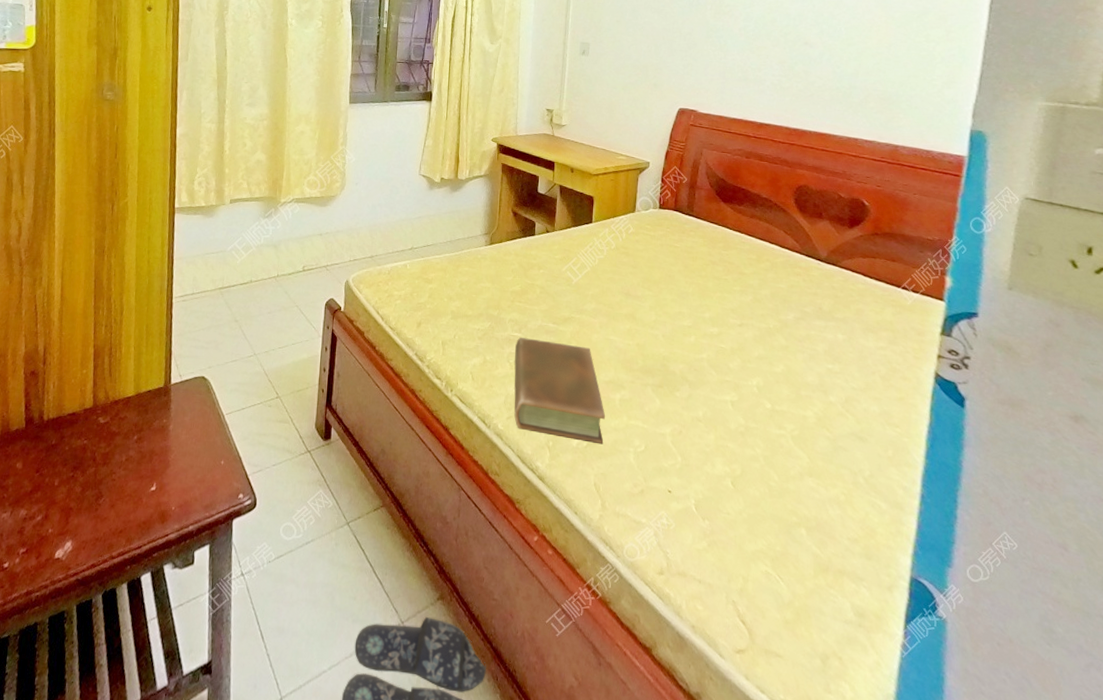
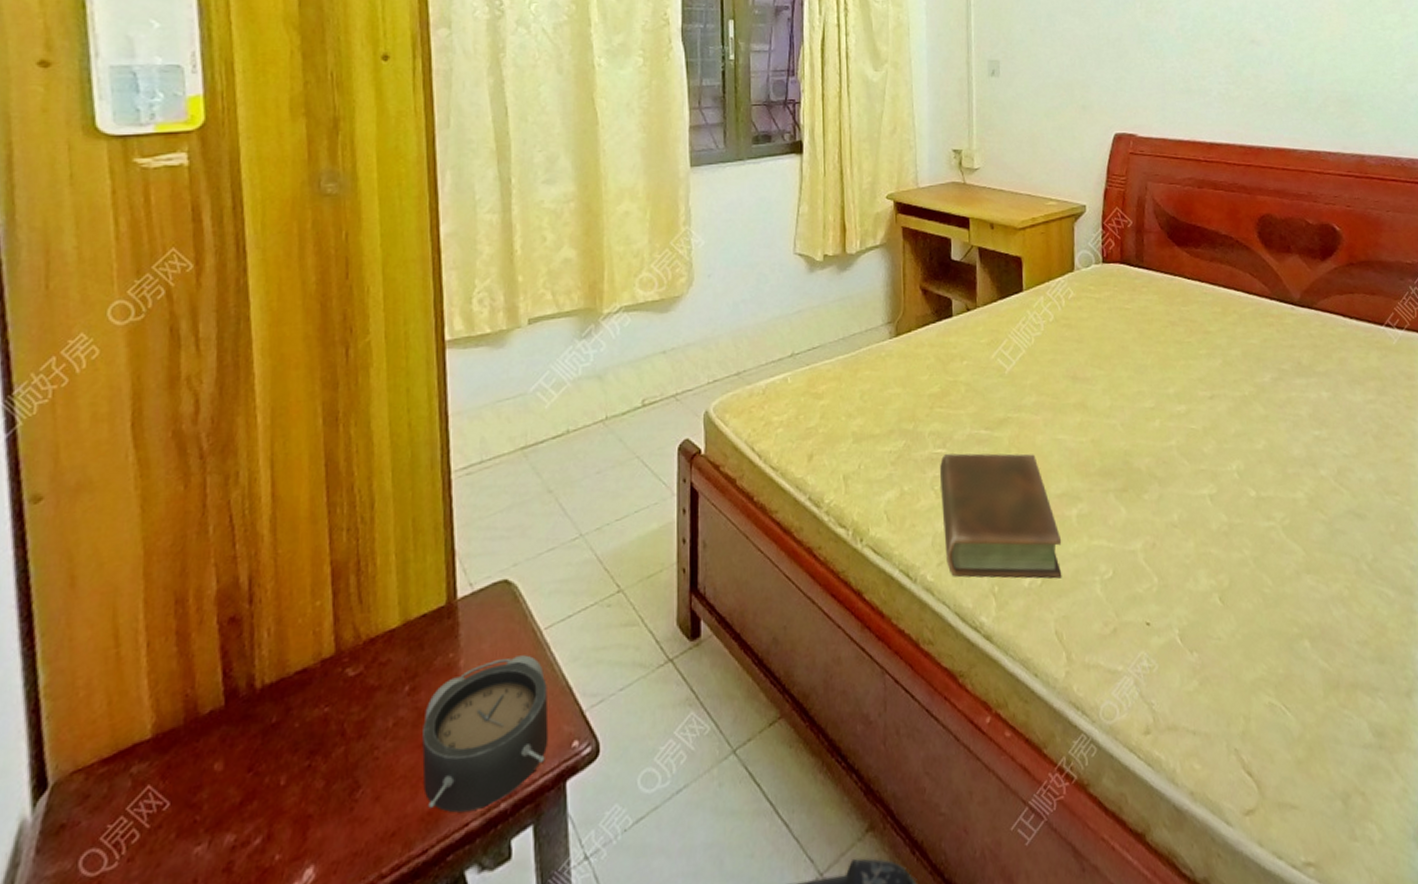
alarm clock: none [141,429,225,527] -> present [422,655,549,813]

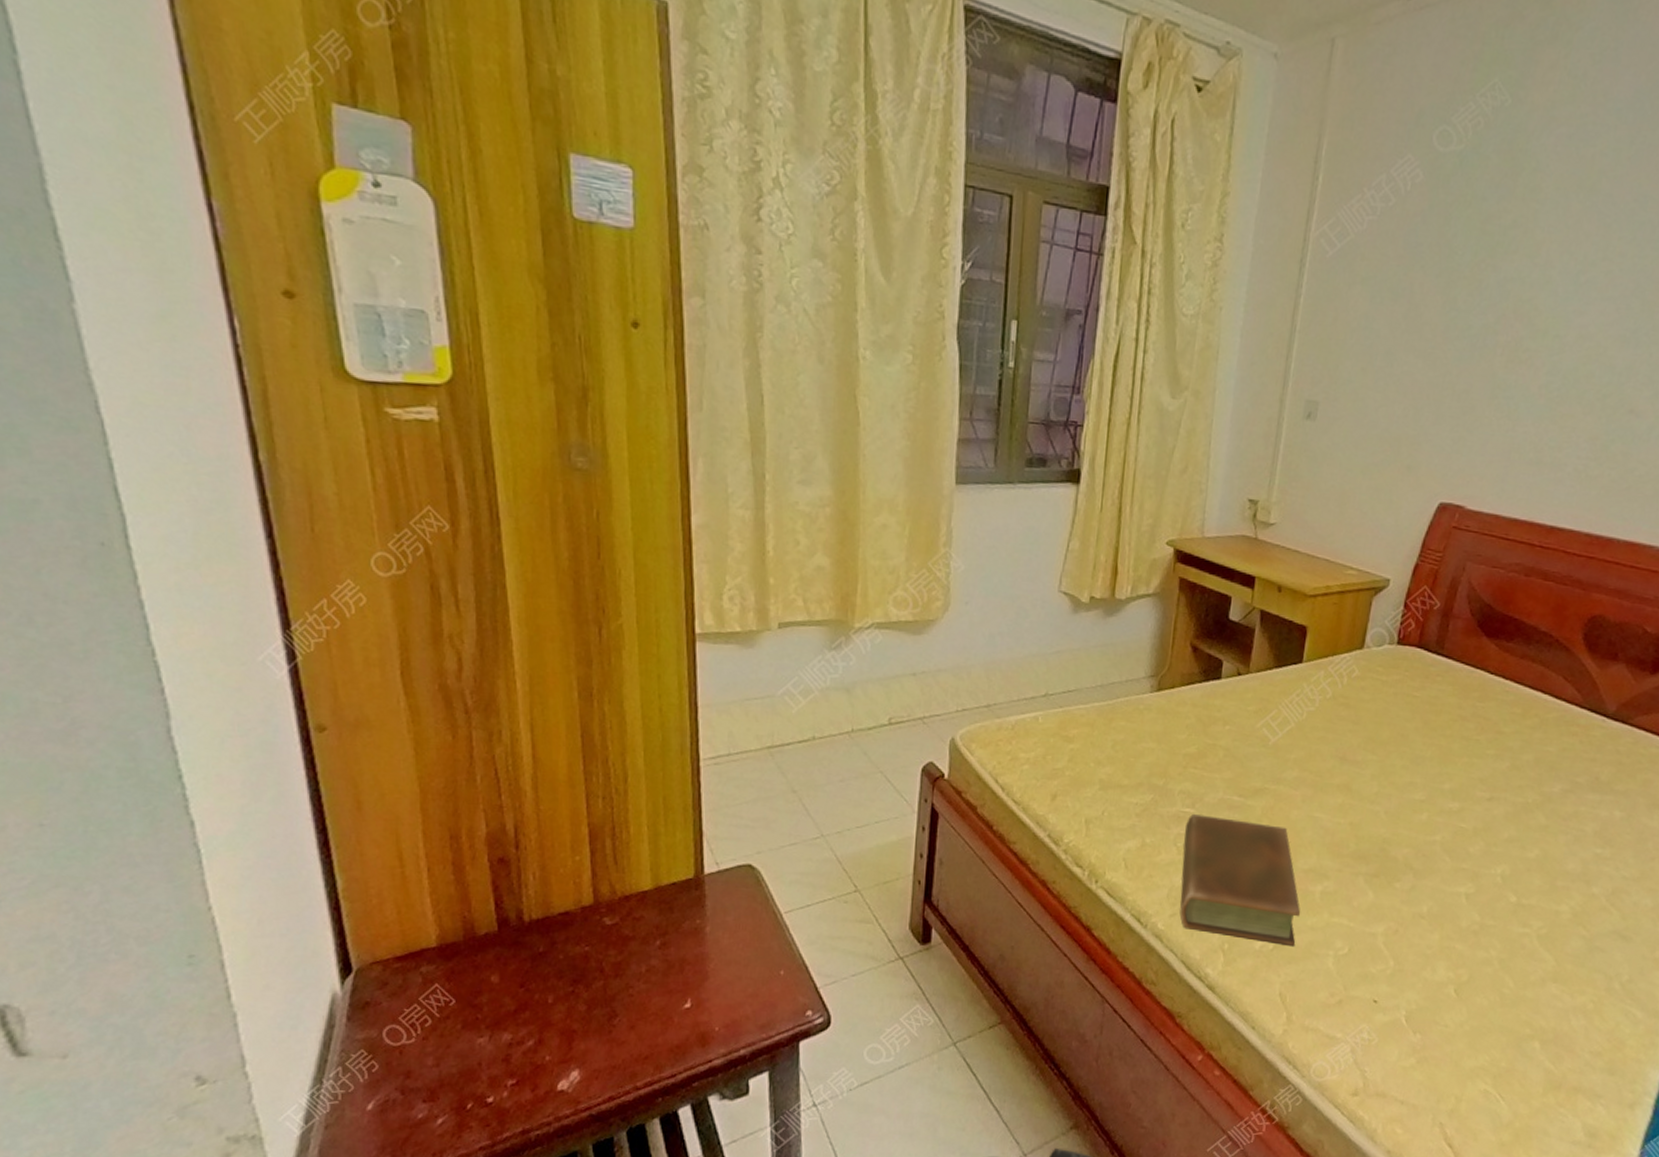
alarm clock: present [422,655,549,813] -> none [672,931,785,1051]

